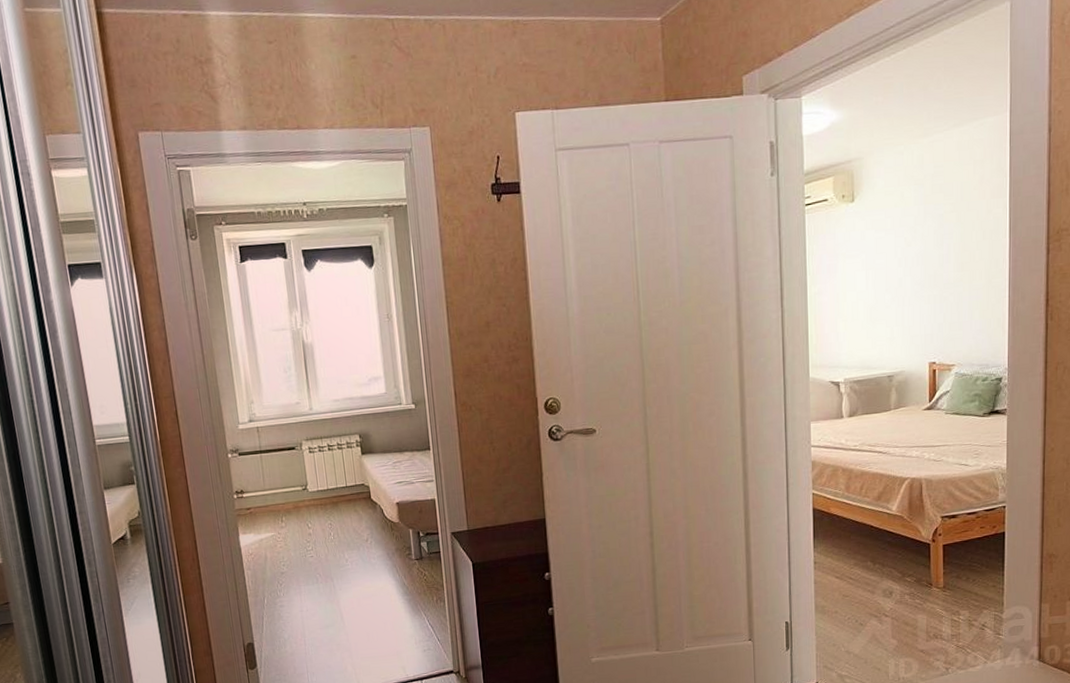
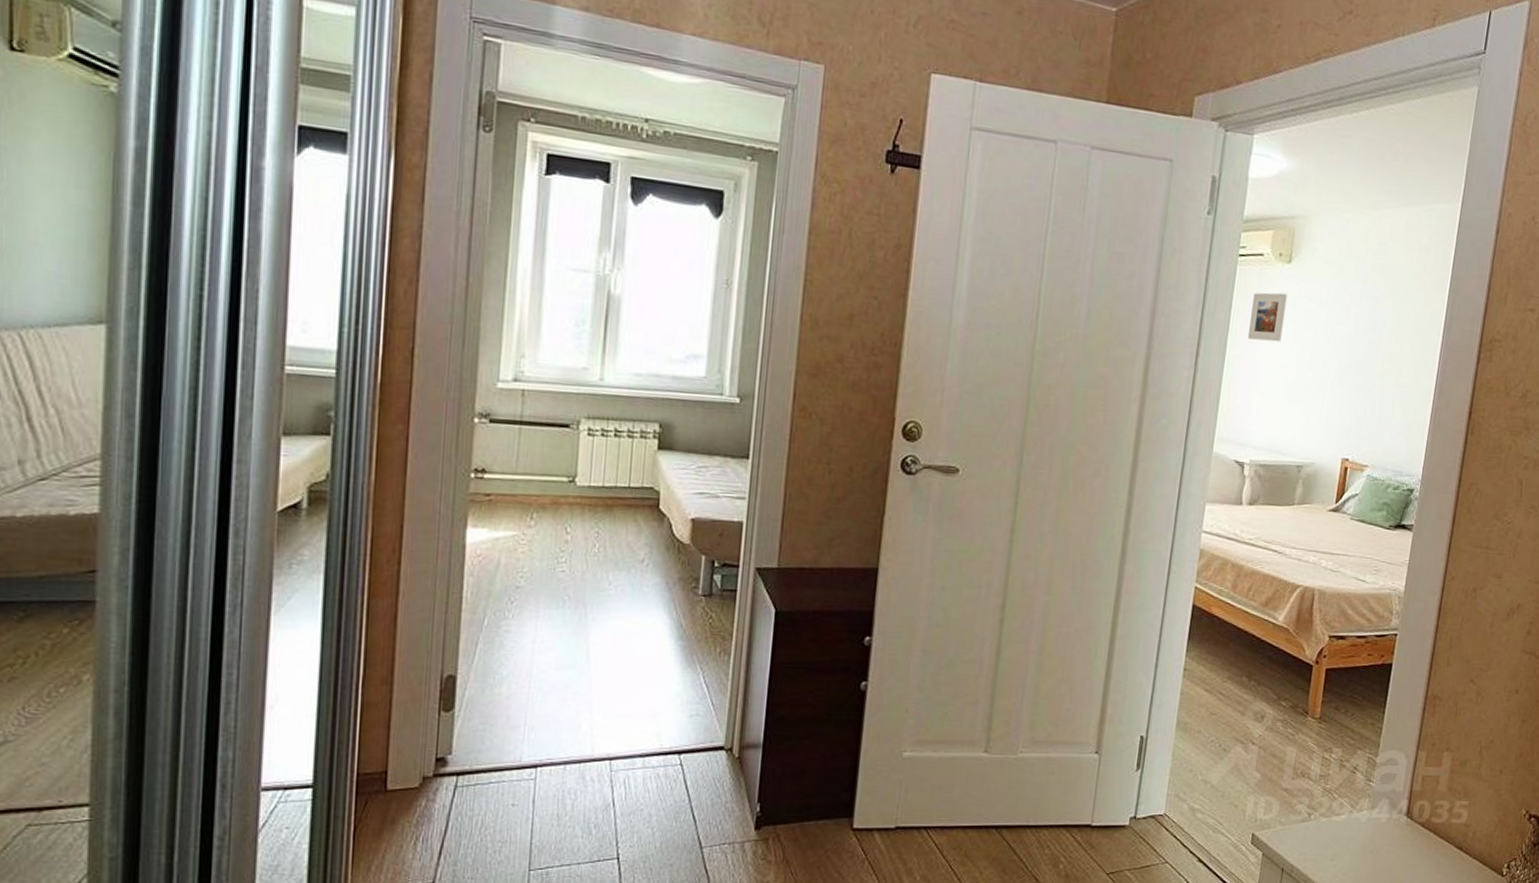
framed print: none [824,229,856,275] -> present [1247,292,1288,342]

